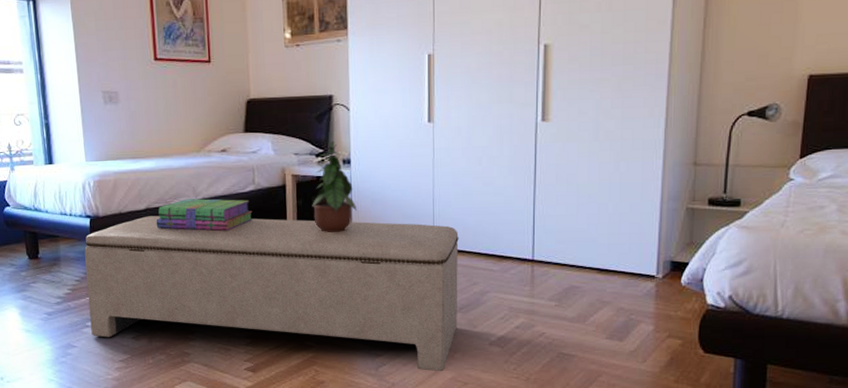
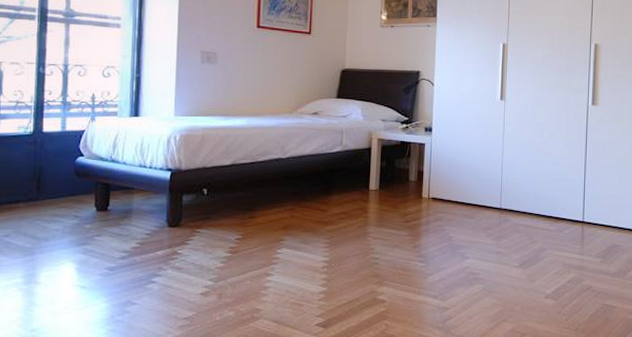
bench: present [84,216,459,372] -> none [156,171,522,324]
stack of books: present [156,198,253,232] -> none [240,157,338,189]
potted plant: present [312,141,358,232] -> none [394,110,436,192]

